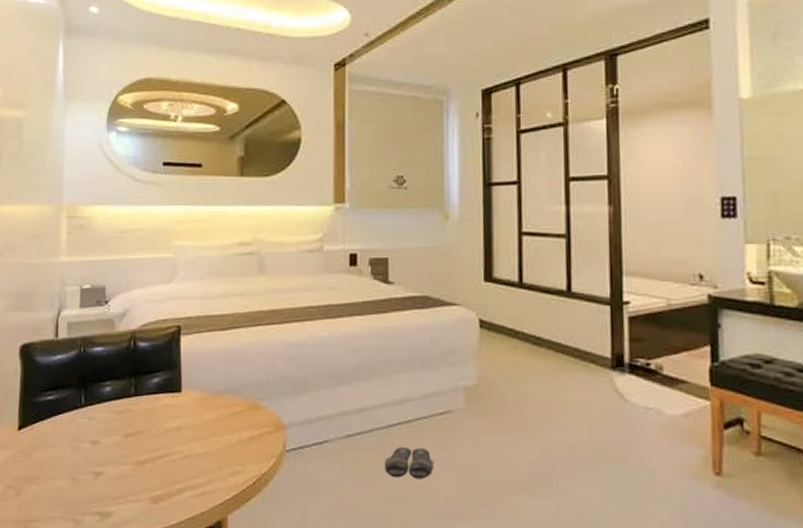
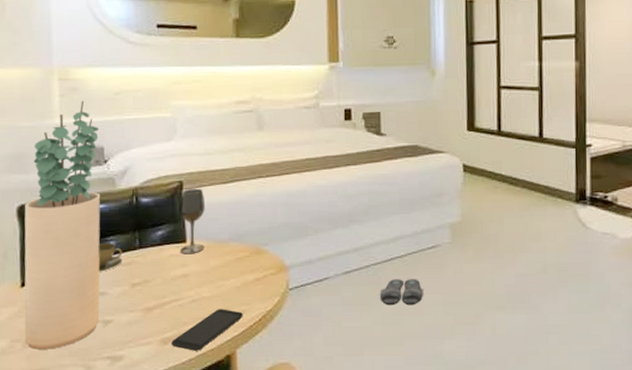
vase: none [18,238,103,499] -> present [24,100,101,350]
teacup: none [93,387,117,419] -> present [98,242,122,272]
mobile phone: none [160,468,236,514] -> present [171,309,243,351]
wine glass: none [174,334,203,405] -> present [179,188,206,254]

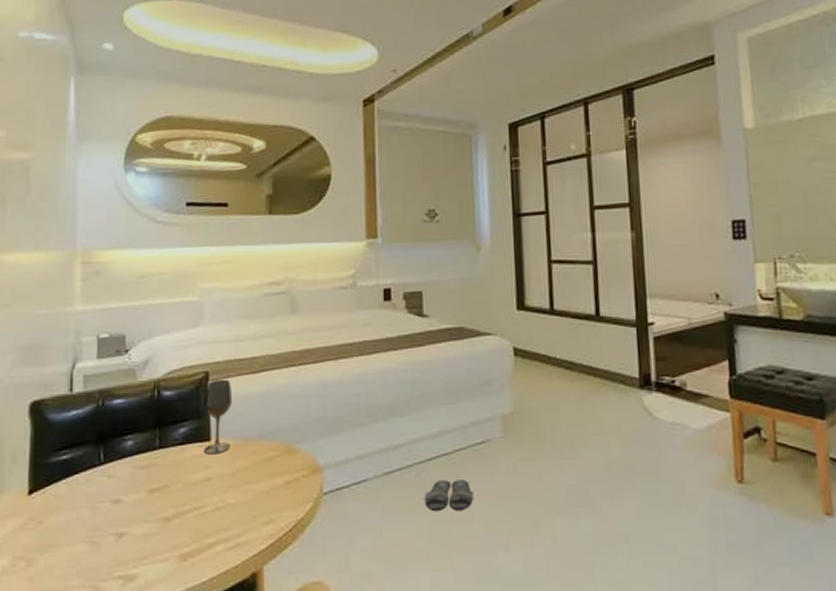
vase: present [24,100,101,350] -> none [28,284,122,568]
teacup: present [98,242,122,272] -> none [114,442,140,476]
mobile phone: present [171,309,243,351] -> none [190,517,272,568]

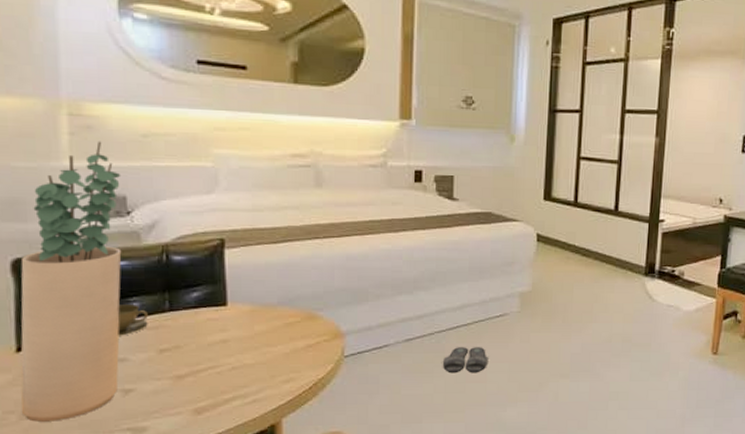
vase: none [28,284,122,568] -> present [20,141,122,422]
teacup: none [114,442,140,476] -> present [117,303,148,336]
wine glass: present [203,379,233,455] -> none [219,247,252,319]

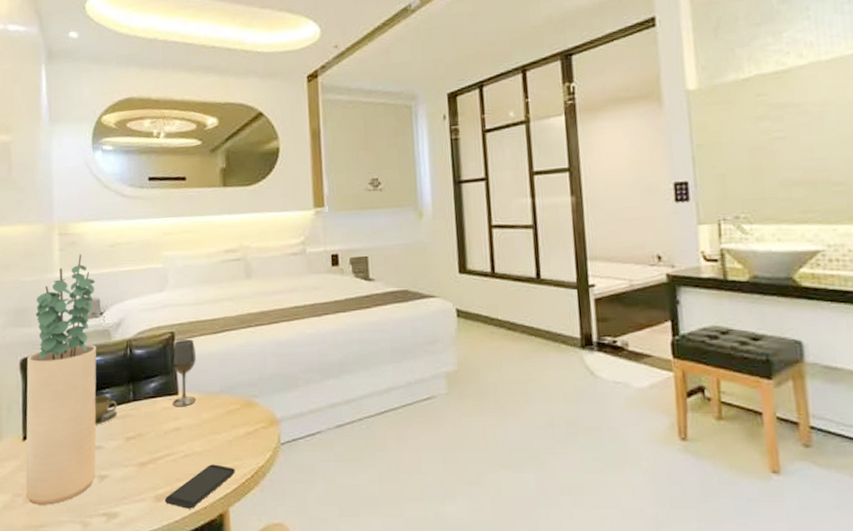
mobile phone: none [205,376,291,421] -> present [164,464,235,509]
wine glass: none [219,247,252,319] -> present [171,338,197,407]
slippers: present [443,347,489,373] -> none [375,433,421,462]

